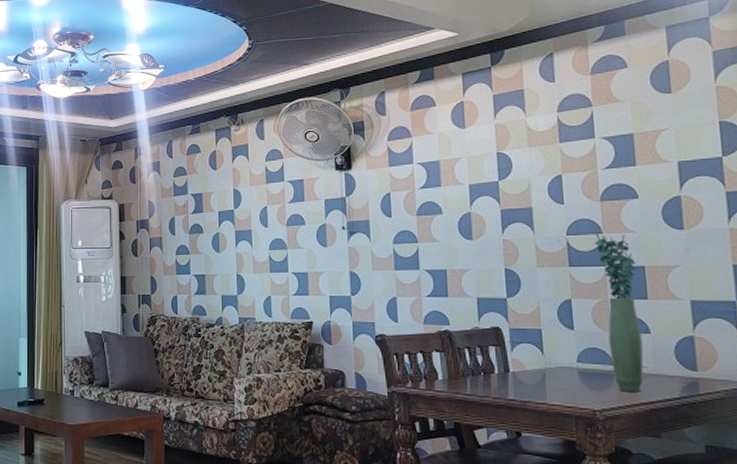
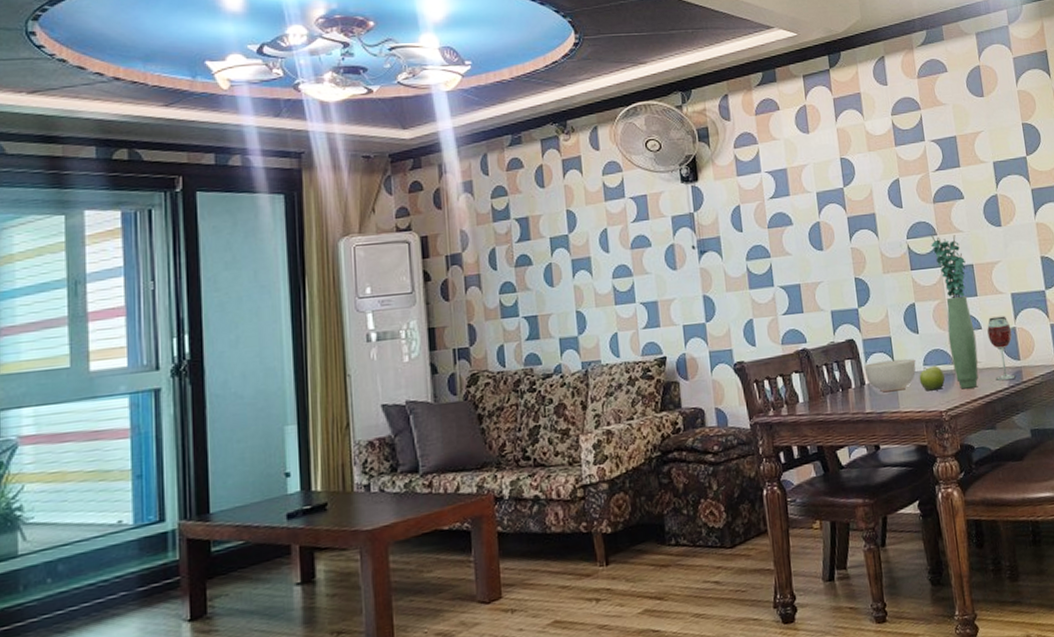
bowl: none [509,352,569,383] -> present [863,358,916,393]
fruit: none [571,364,602,388] -> present [919,366,946,391]
wineglass: none [657,323,690,390] -> present [987,315,1016,381]

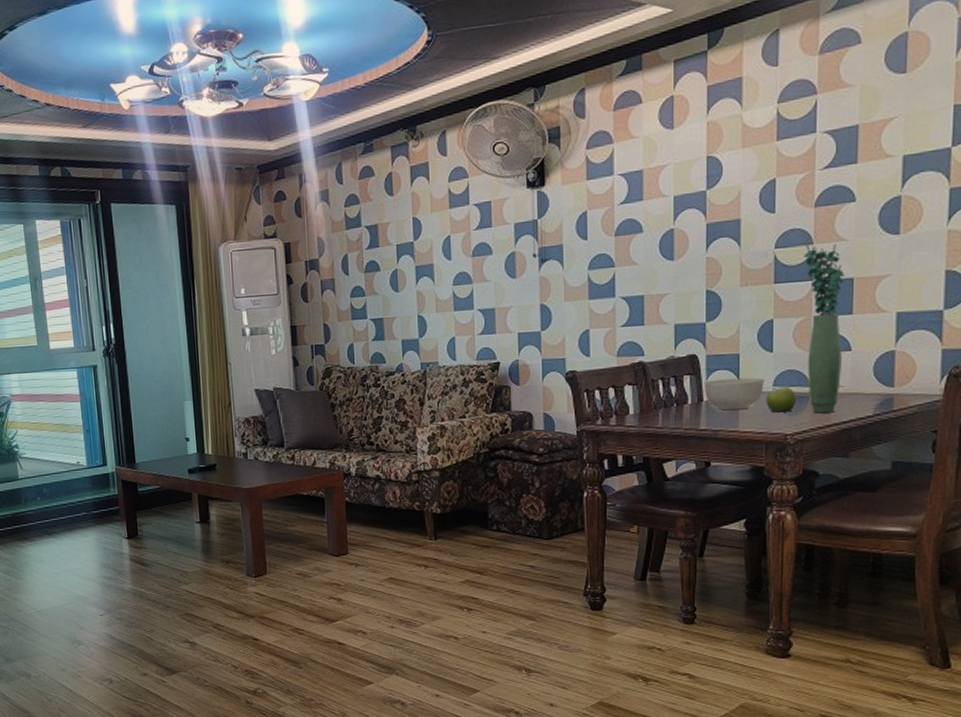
wineglass: present [987,315,1016,381] -> none [858,337,889,408]

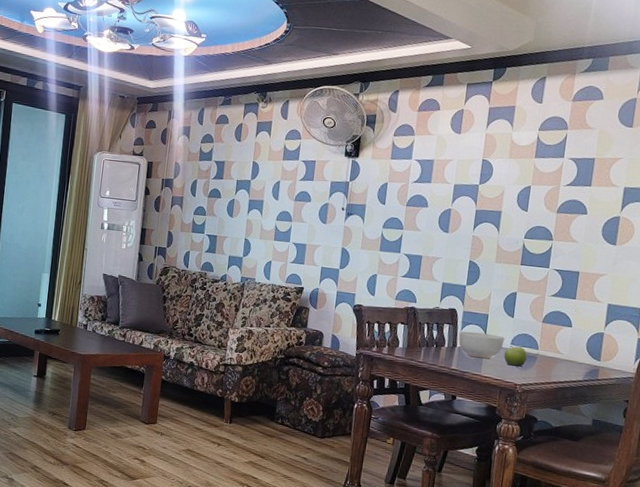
vase: present [804,243,844,414] -> none [537,239,573,373]

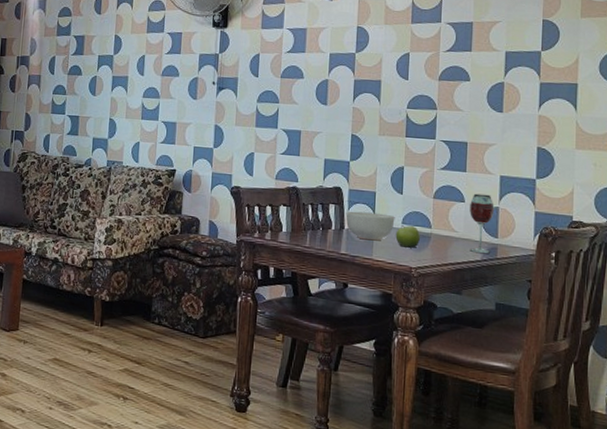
wineglass: none [572,319,600,375] -> present [469,193,494,254]

